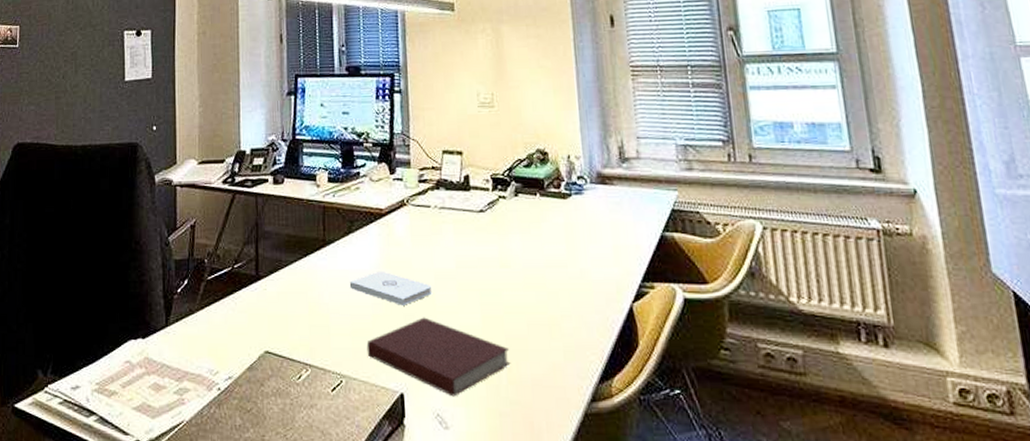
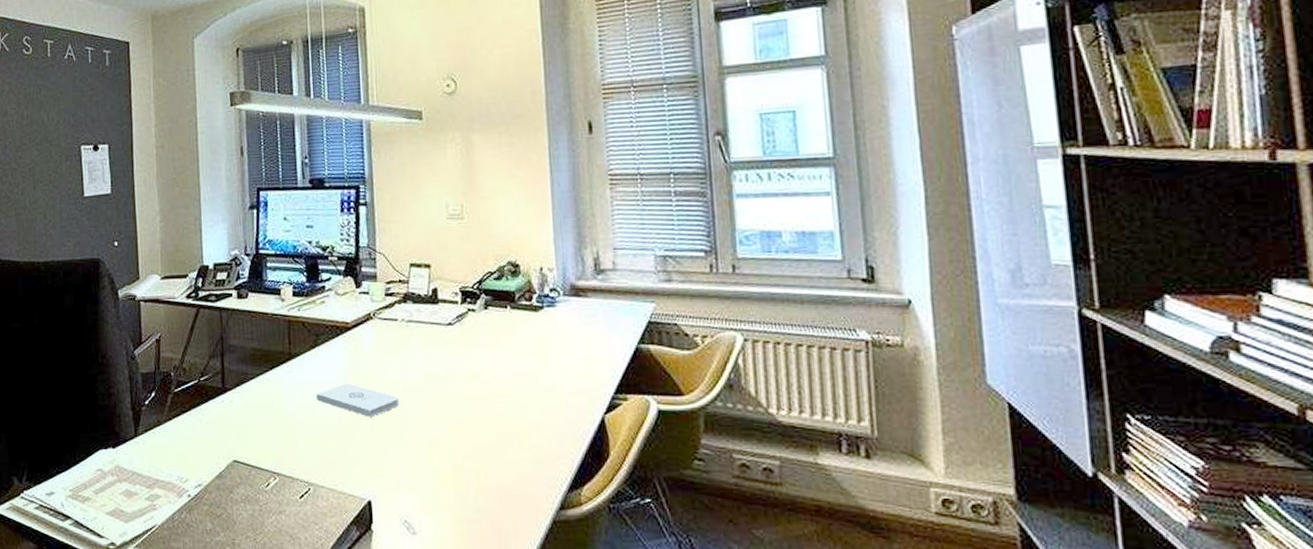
notebook: present [366,317,511,397] -> none [334,428,479,504]

